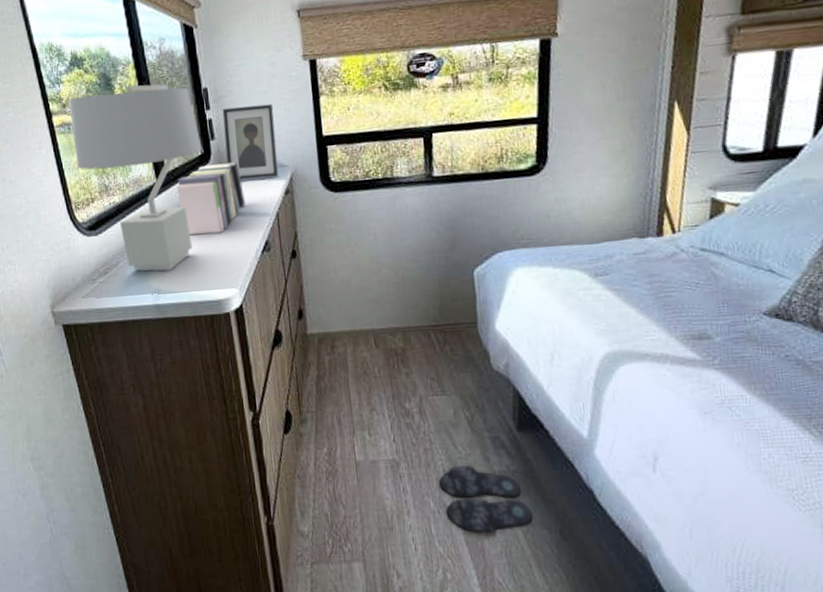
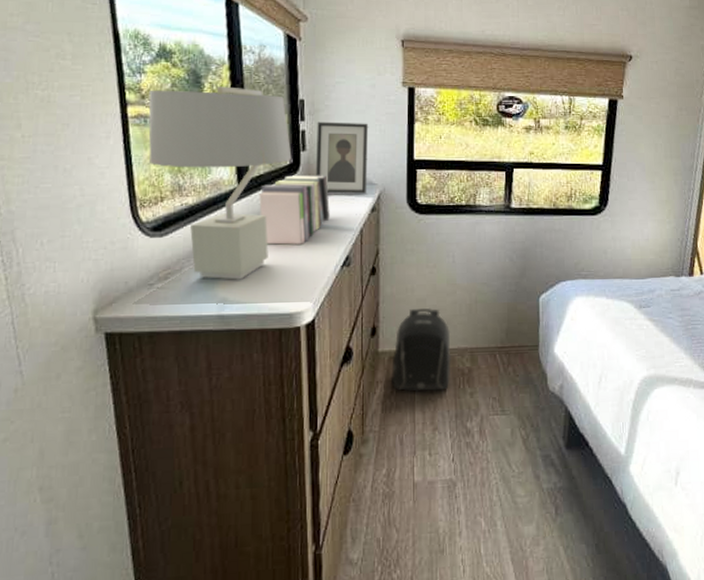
backpack: none [321,288,384,373] -> present [390,307,451,391]
slippers: present [439,464,533,533] -> none [492,482,574,551]

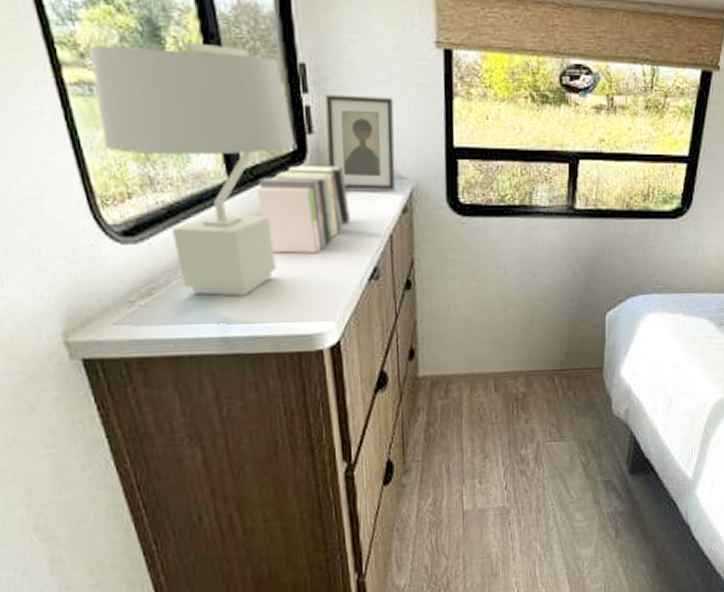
backpack: present [390,307,451,391] -> none [433,326,503,419]

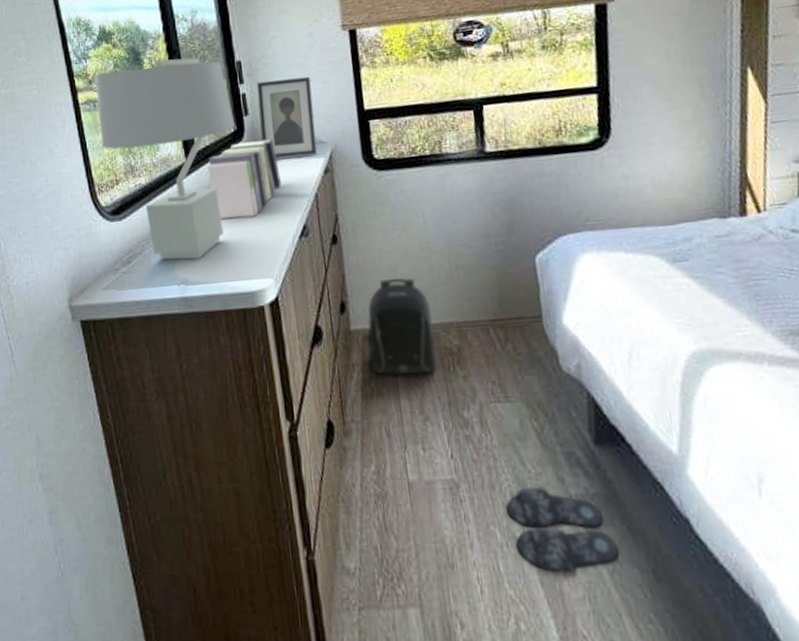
backpack: none [433,326,503,419] -> present [366,277,437,375]
slippers: none [548,508,634,572] -> present [506,486,620,572]

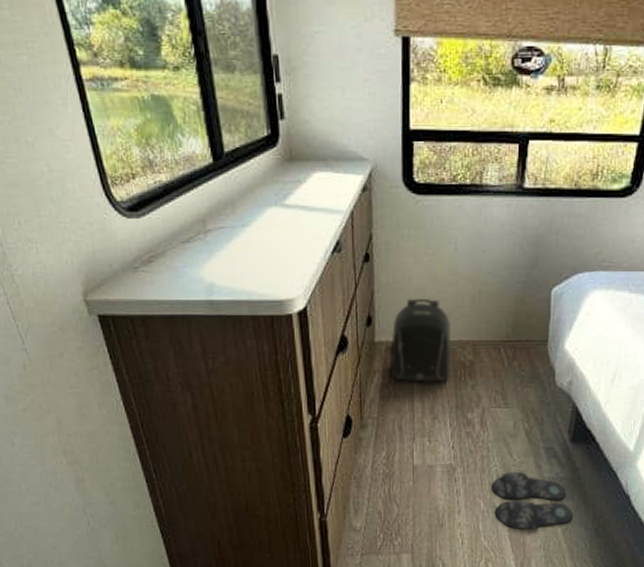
table lamp: present [95,58,235,260] -> none [101,40,269,265]
books: present [207,139,281,220] -> none [237,147,316,228]
picture frame: present [256,76,317,158] -> none [295,83,357,171]

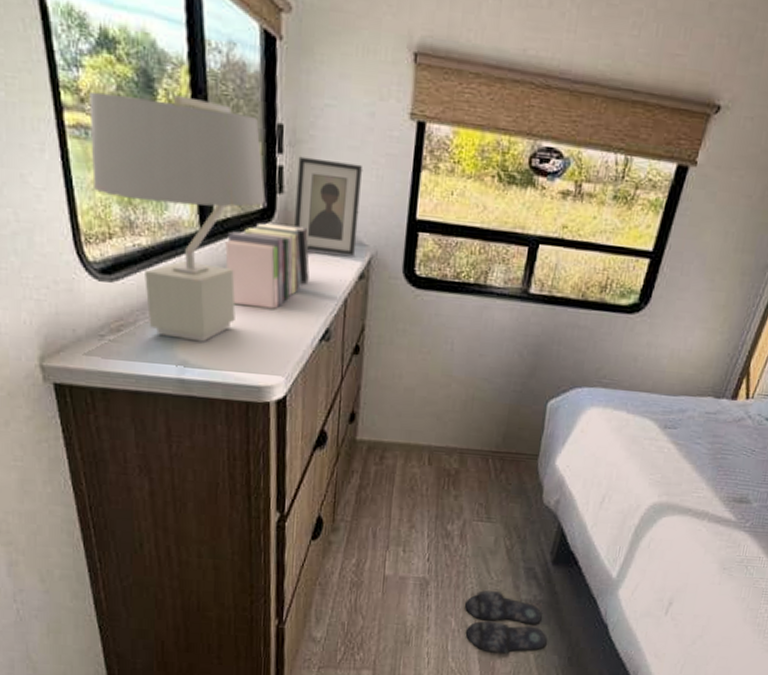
table lamp: none [101,40,269,265] -> present [89,91,266,342]
books: none [237,147,316,228] -> present [225,222,310,309]
picture frame: none [295,83,357,171] -> present [294,156,363,256]
backpack: present [388,298,452,382] -> none [367,398,440,489]

